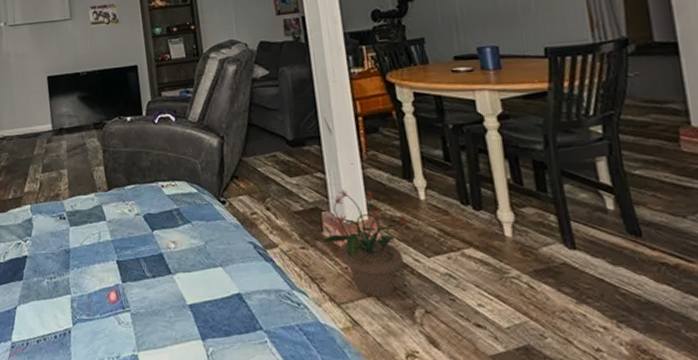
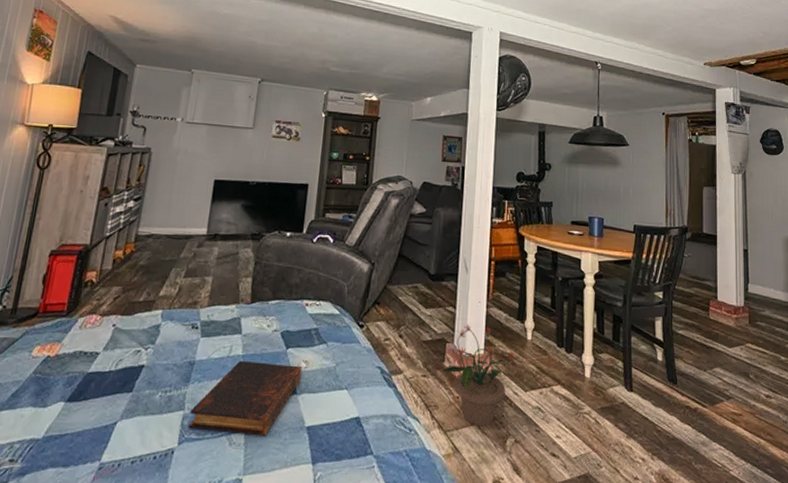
book: none [76,246,173,315] -> present [188,361,302,436]

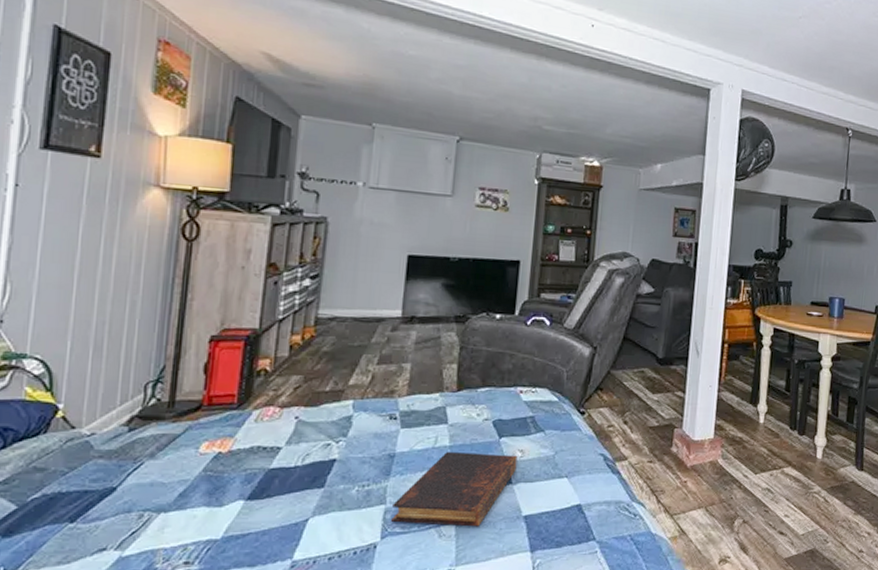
potted plant: present [442,324,516,427] -> none [670,409,747,509]

